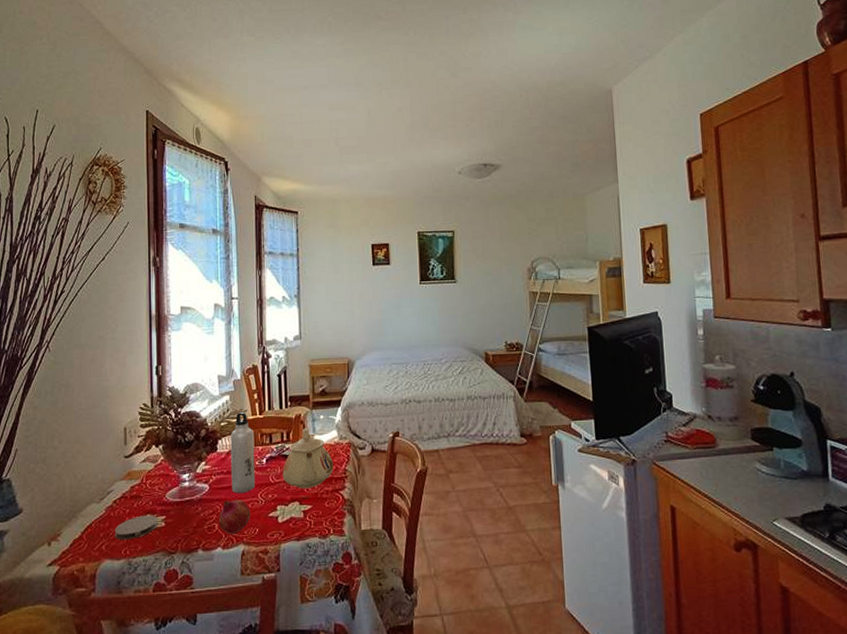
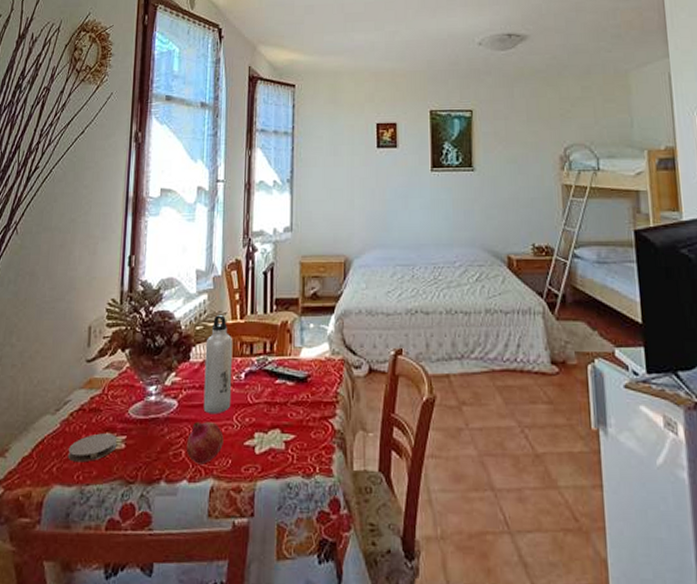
teapot: present [282,428,334,489] -> none [263,338,323,414]

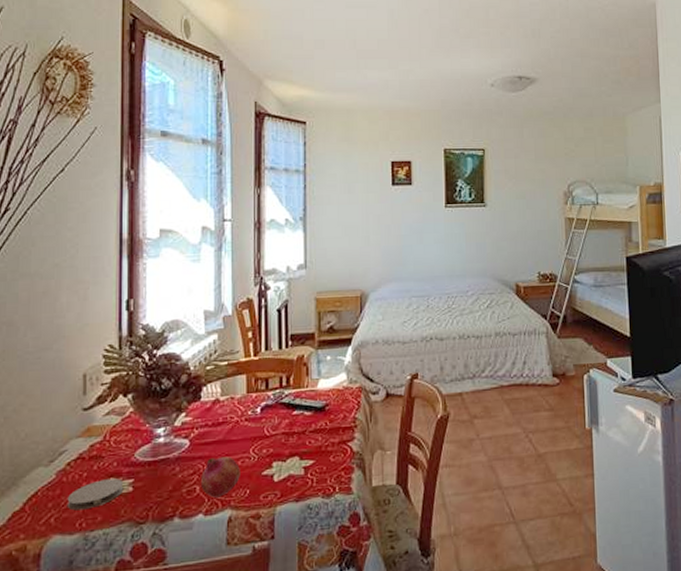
water bottle: present [203,315,233,415] -> none [217,354,247,450]

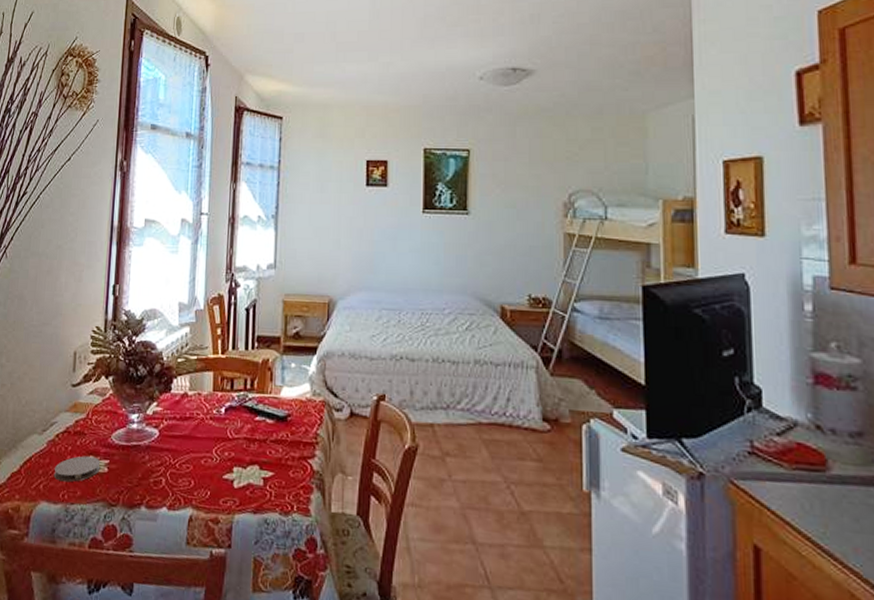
fruit: present [201,456,240,498] -> none [167,452,203,494]

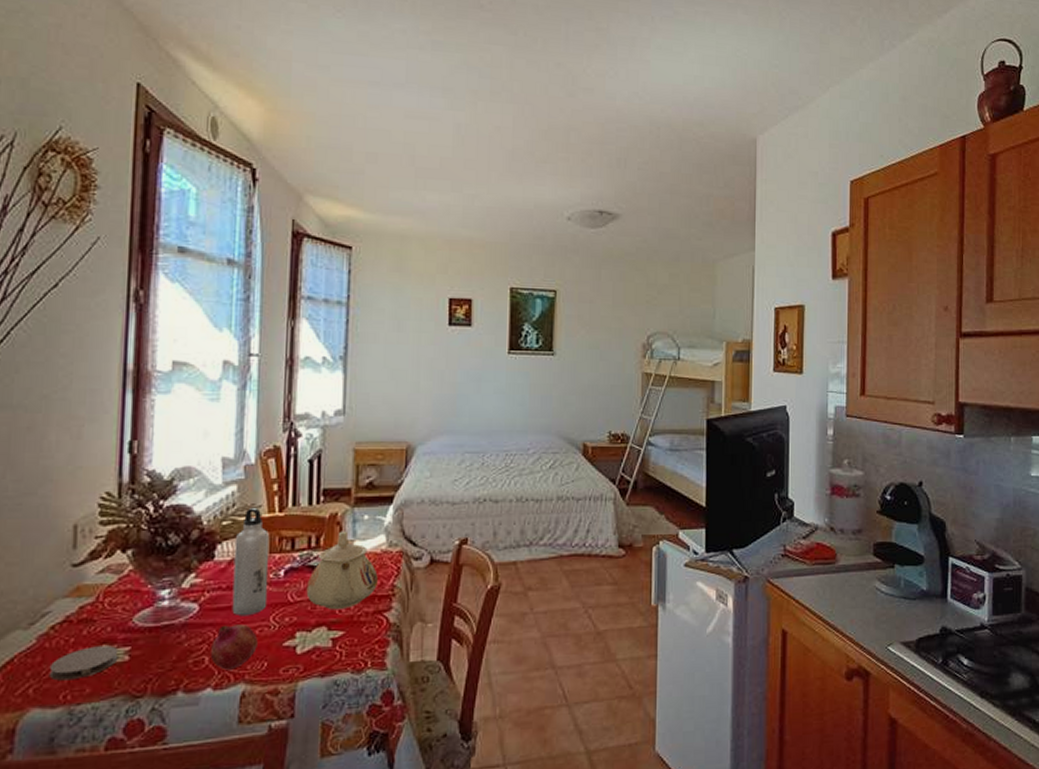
fruit: none [167,452,203,494] -> present [211,624,258,670]
water bottle: none [183,349,214,447] -> present [232,508,270,617]
teapot: none [242,376,303,452] -> present [306,531,378,610]

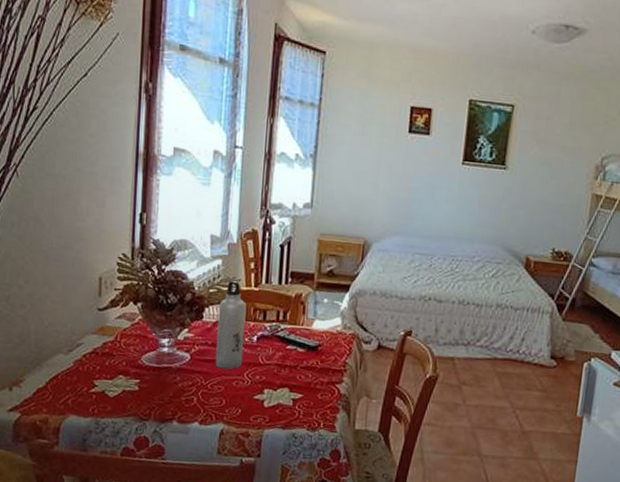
coaster: present [49,645,119,681] -> none [82,375,131,399]
fruit: present [211,624,258,670] -> none [198,374,234,411]
teapot: present [306,531,378,610] -> none [273,309,333,377]

